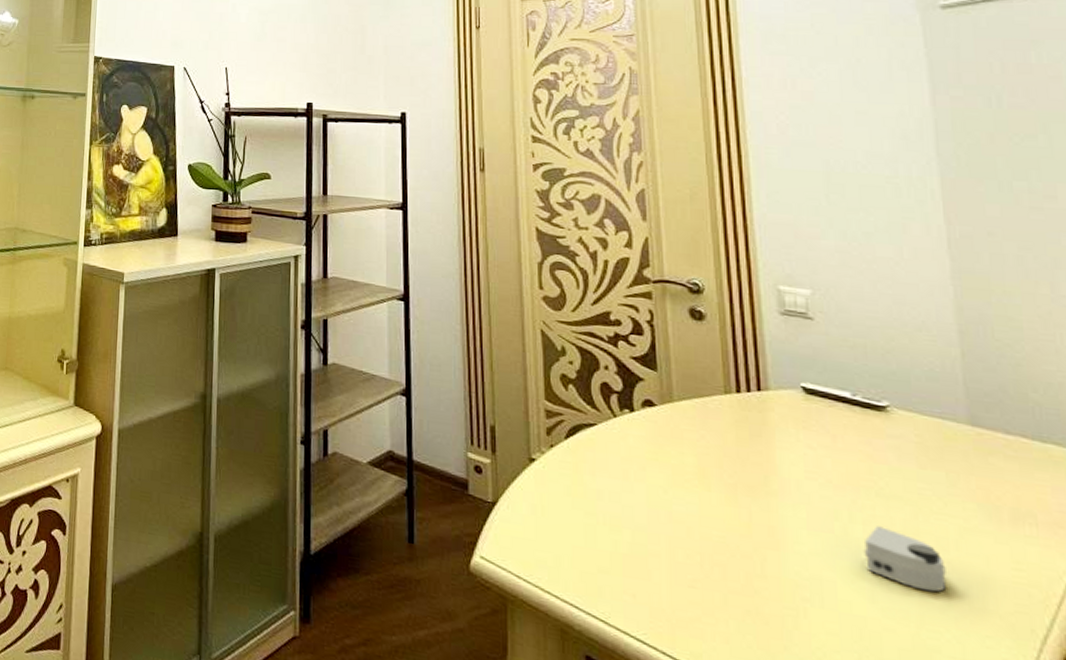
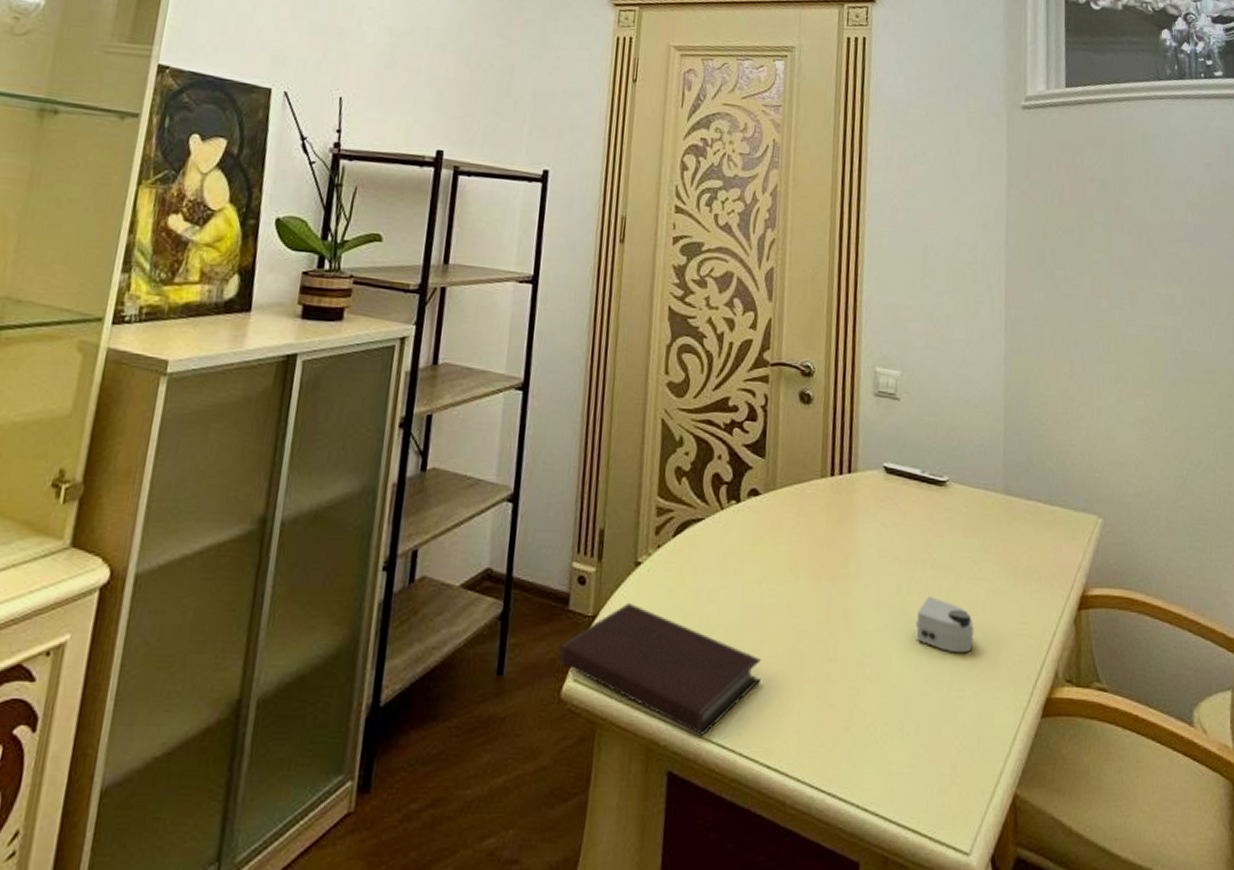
notebook: none [465,494,678,628] -> present [559,602,762,735]

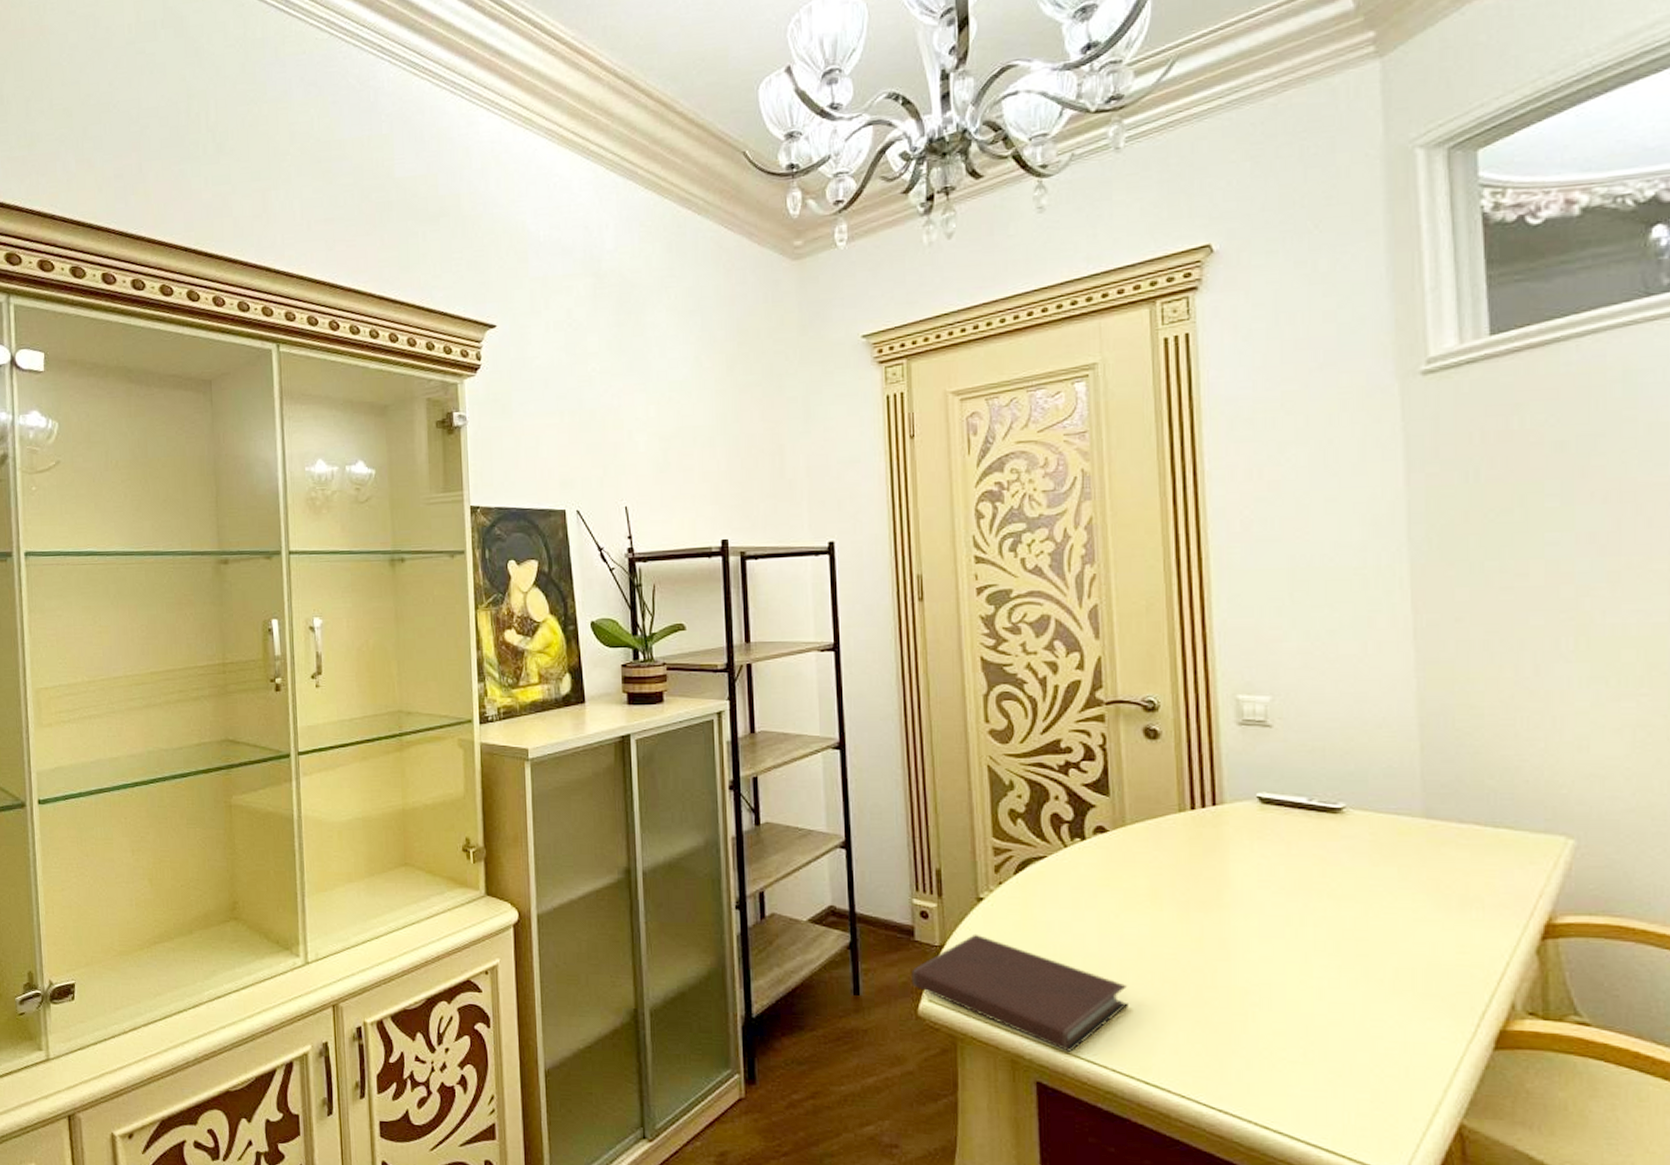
computer mouse: present [915,597,974,654] -> none [1313,926,1393,983]

